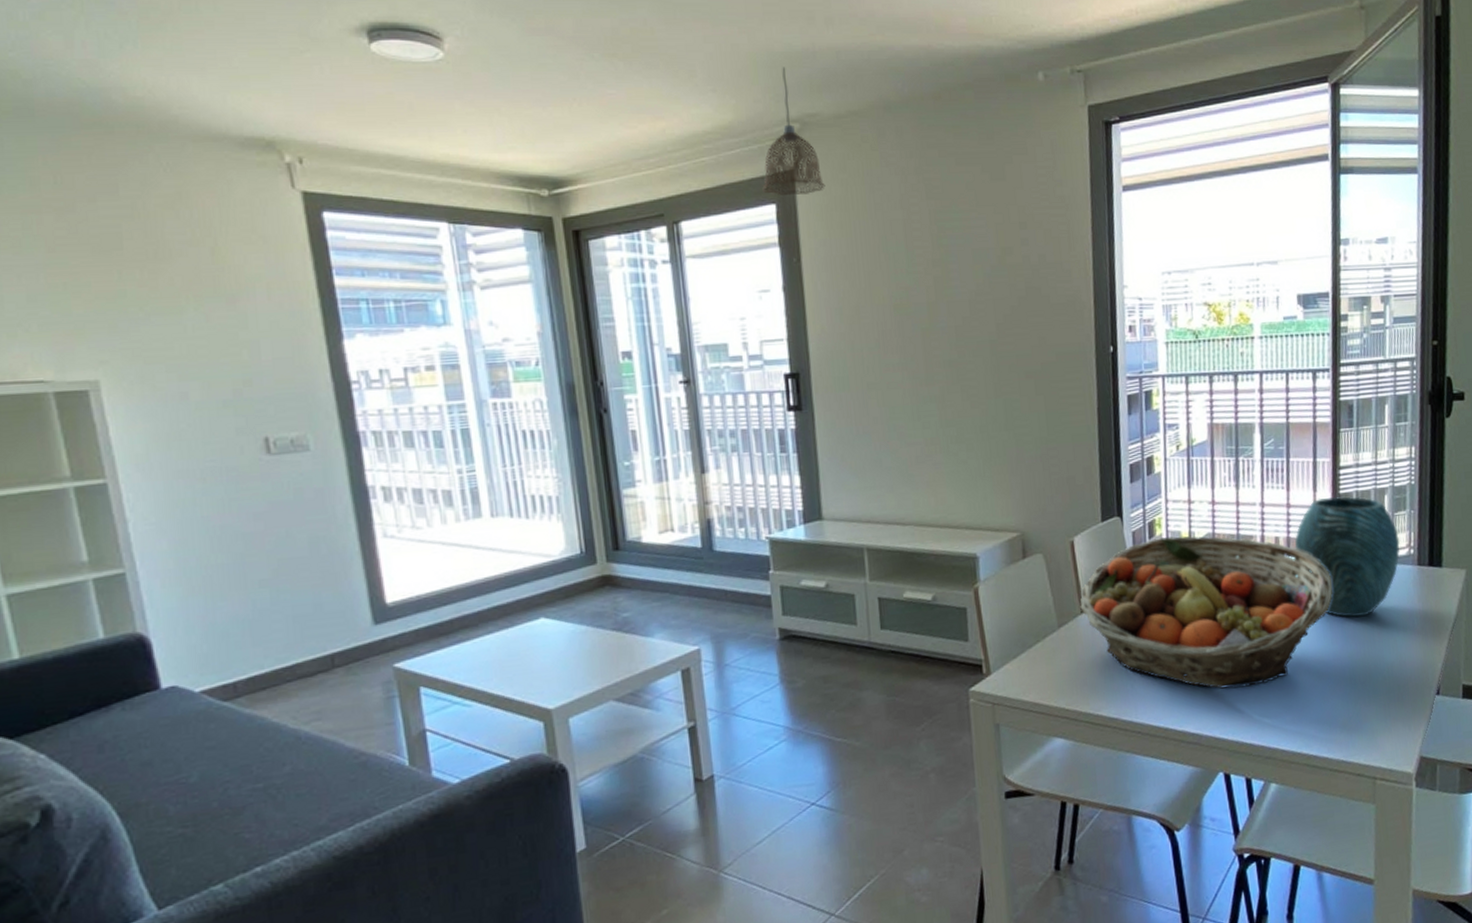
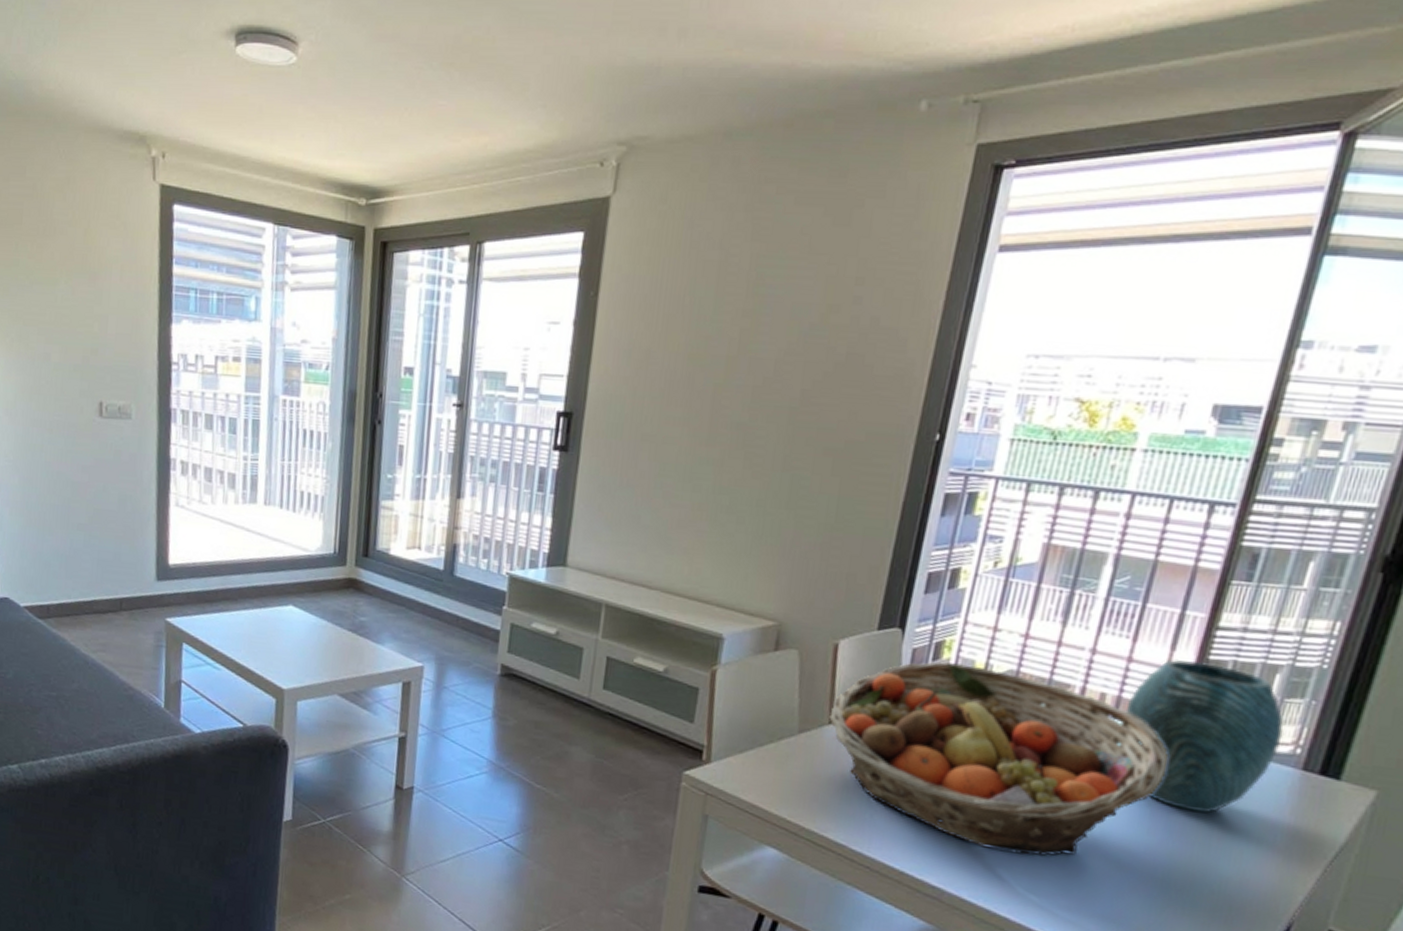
pendant lamp: present [762,67,826,195] -> none [573,83,641,224]

